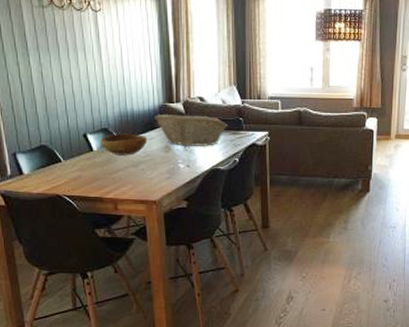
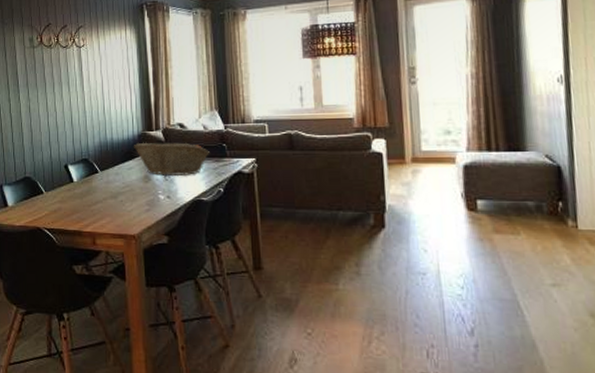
bowl: present [100,133,148,155] -> none [80,163,127,186]

